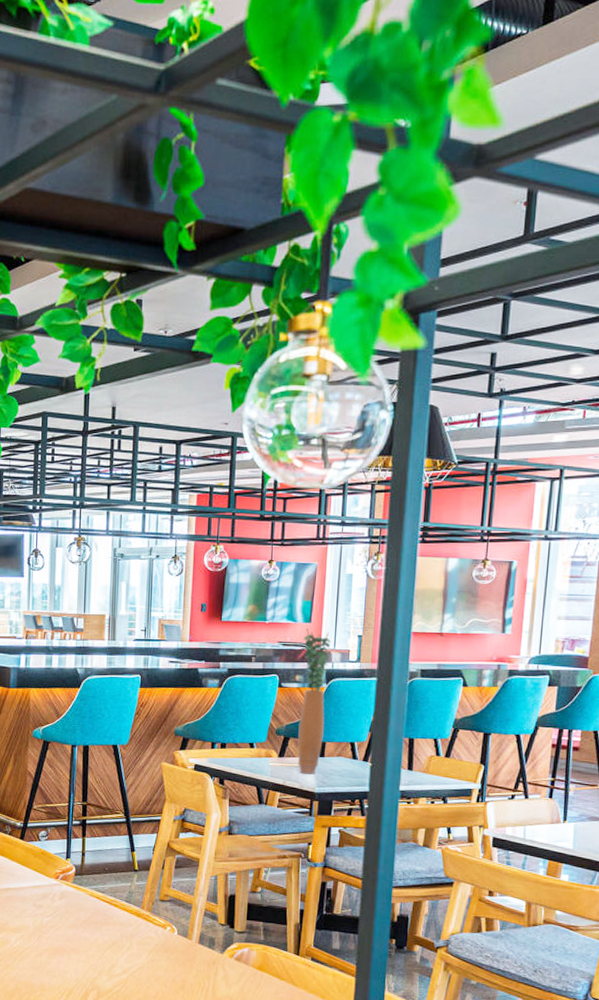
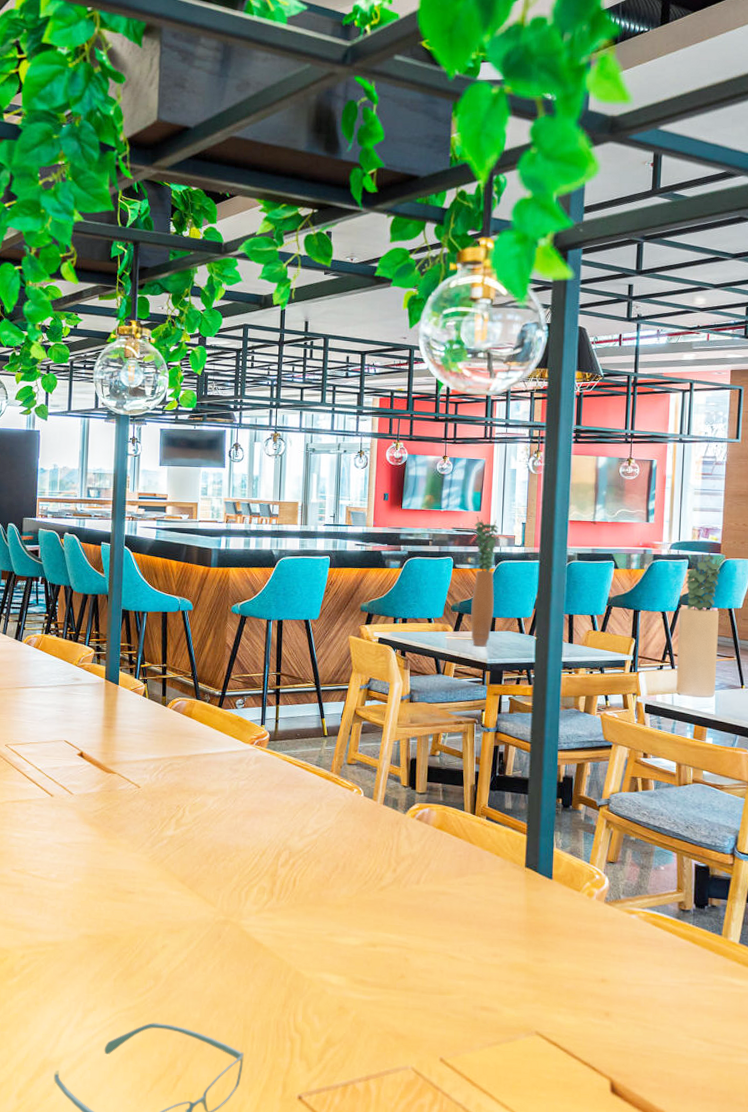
vase: none [528,663,587,831] -> present [675,549,721,698]

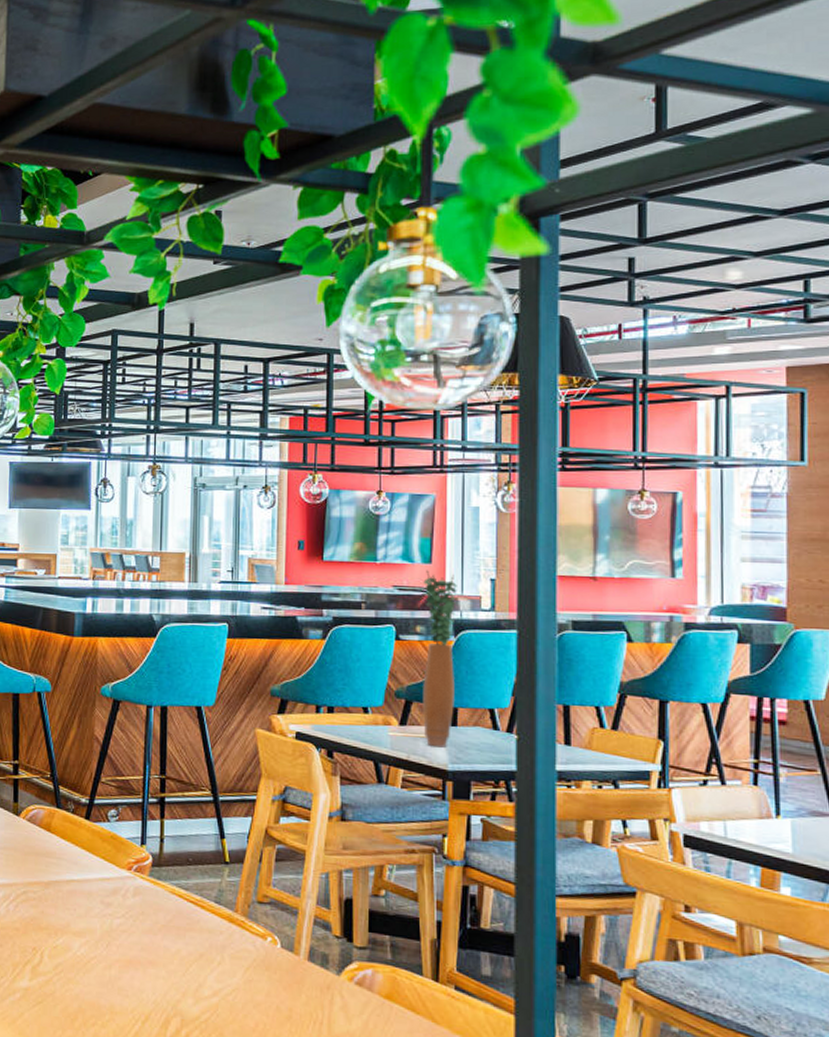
vase: present [675,549,721,698] -> none [727,615,792,829]

